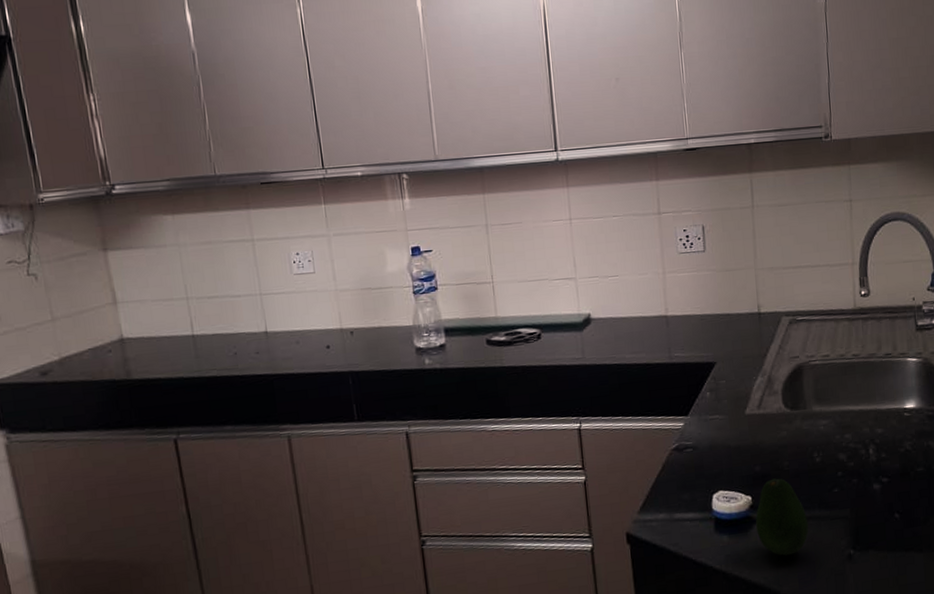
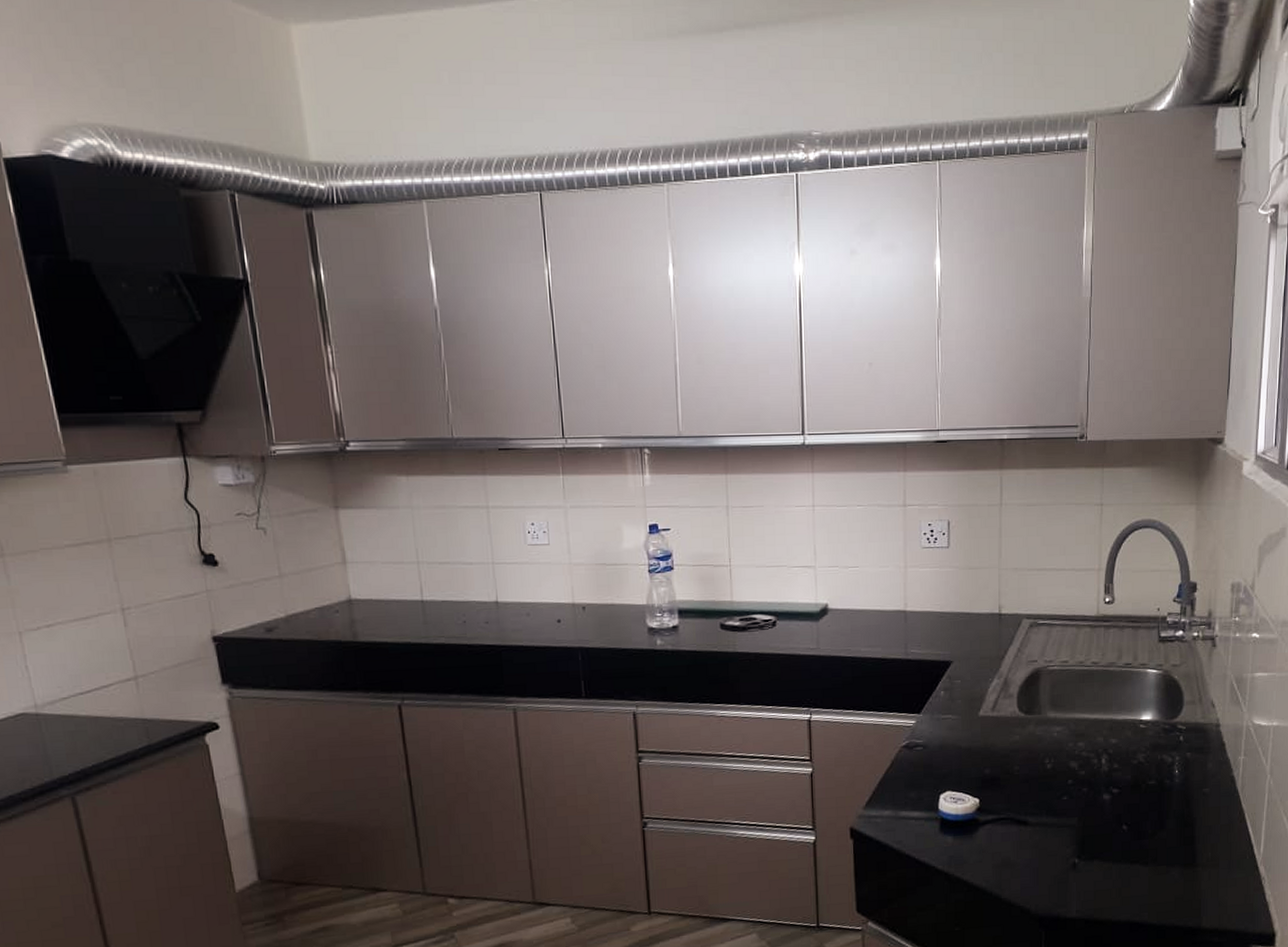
fruit: present [755,478,809,556] -> none [981,782,1035,861]

